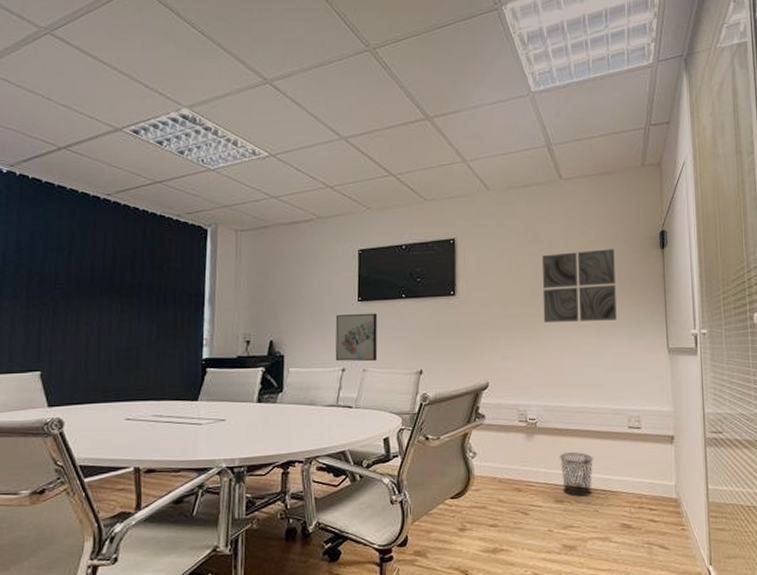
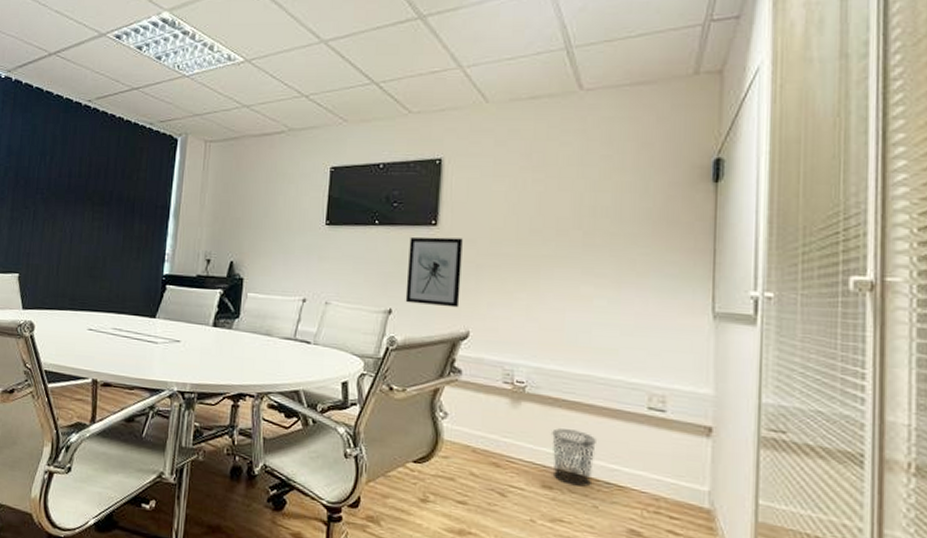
wall art: present [335,313,378,362] -> none [296,238,346,294]
wall art: none [433,305,479,364] -> present [405,236,463,308]
wall art: present [542,249,617,322] -> none [544,179,647,270]

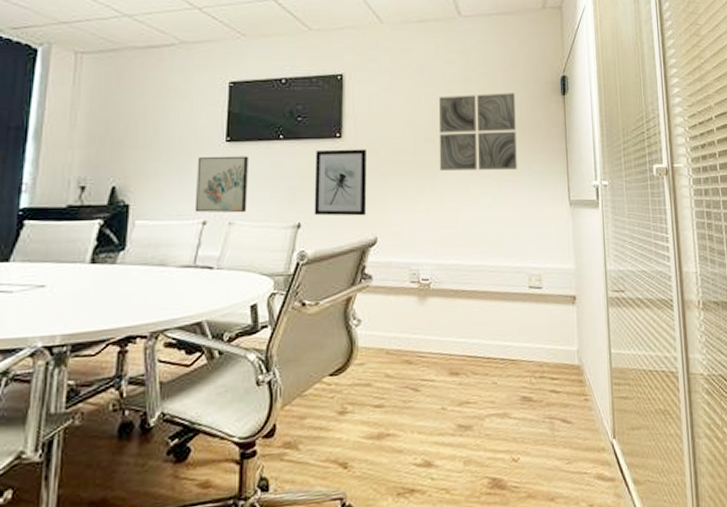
wall art: none [296,238,346,294] -> present [194,156,250,213]
wall art: none [544,179,647,270] -> present [438,93,517,170]
waste bin: present [552,428,596,487] -> none [455,316,491,369]

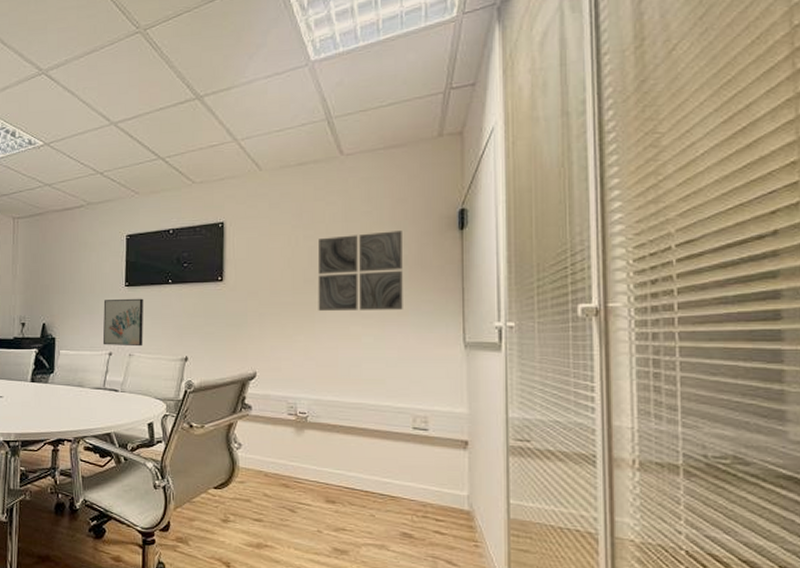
wall art: present [314,149,367,216] -> none [199,291,247,352]

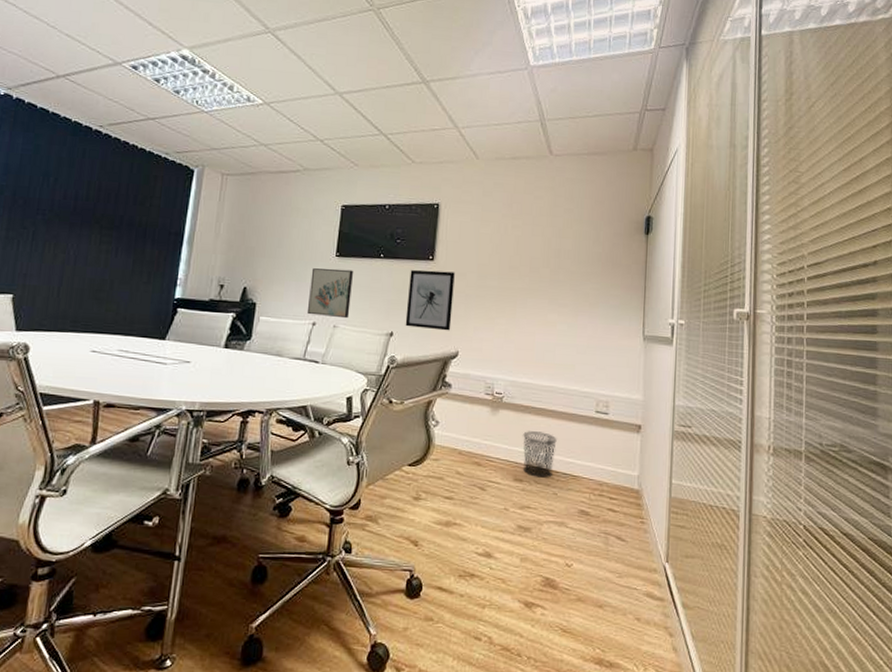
wall art: none [199,291,247,352] -> present [405,269,455,331]
wall art: present [317,231,403,311] -> none [520,228,598,302]
waste bin: none [332,451,370,500] -> present [523,431,557,479]

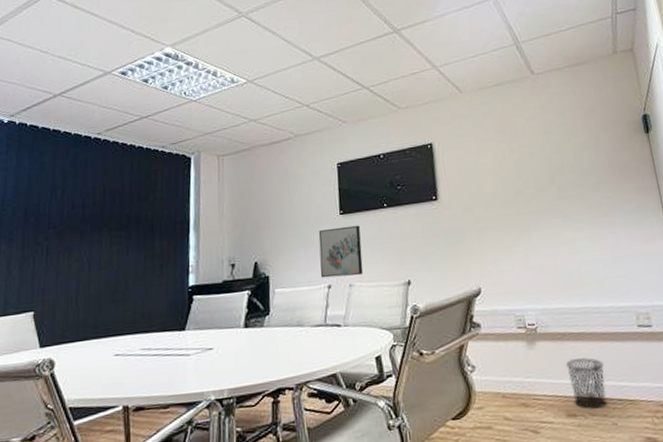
wall art: present [405,269,455,331] -> none [416,208,469,272]

